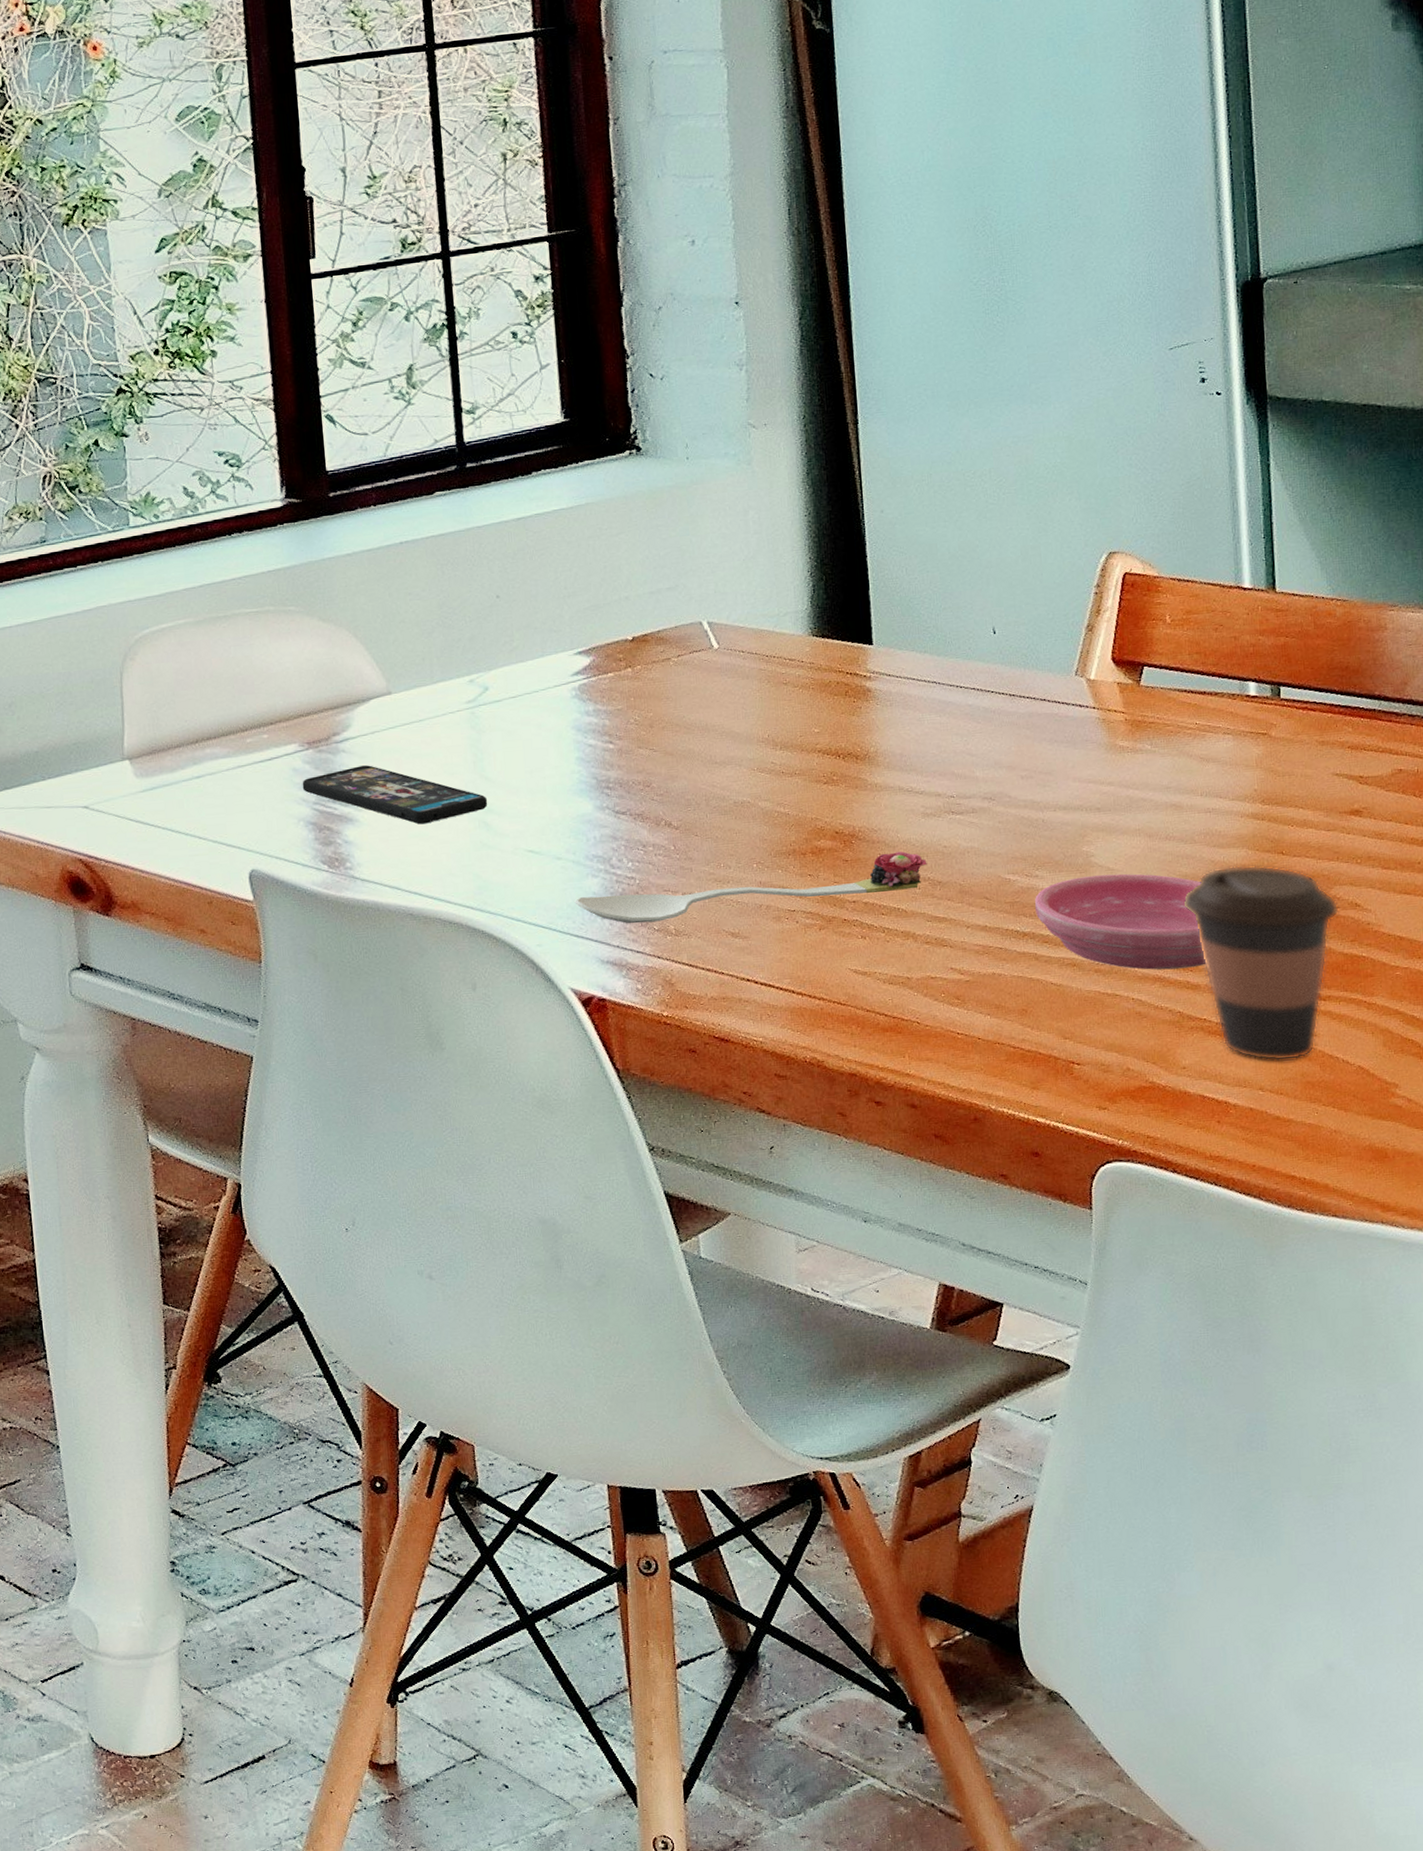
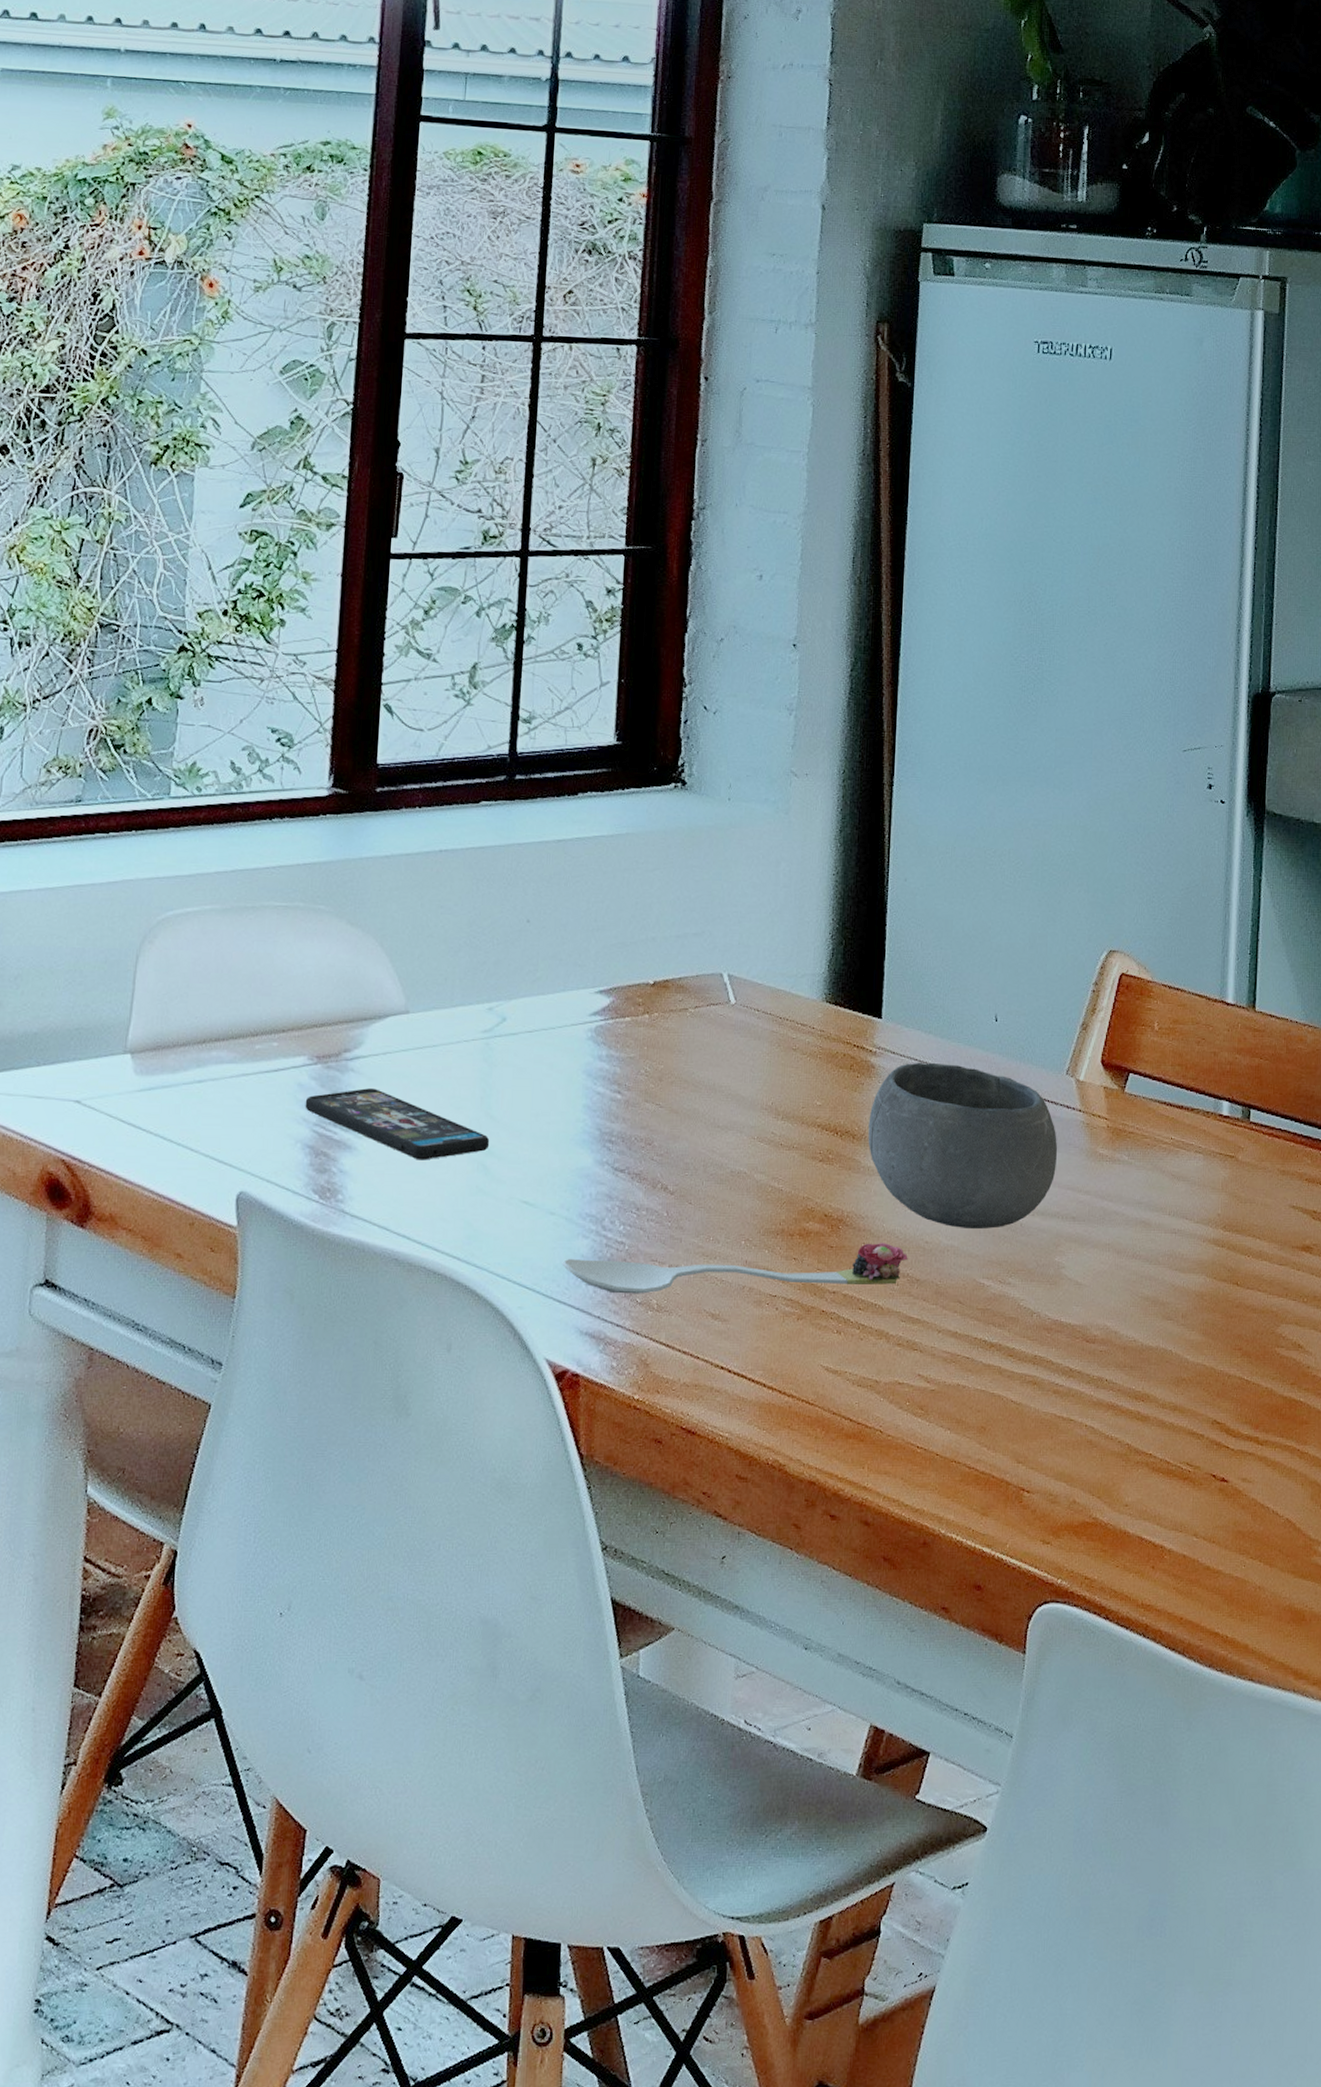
bowl: none [870,679,1075,830] -> present [868,1062,1058,1229]
saucer: present [1035,874,1206,970] -> none [1005,1289,1161,1399]
coffee cup: present [1184,865,1339,1062] -> none [1143,1292,1283,1507]

